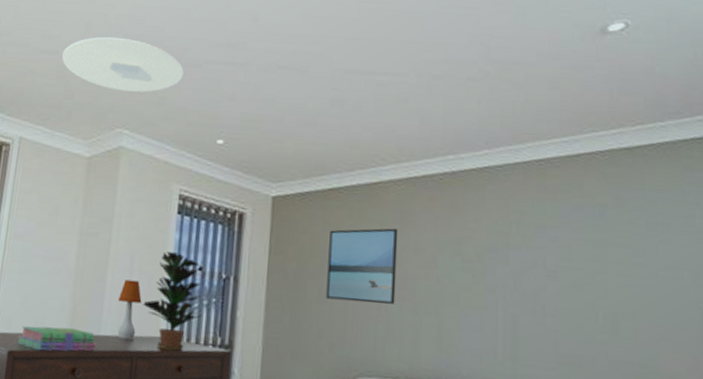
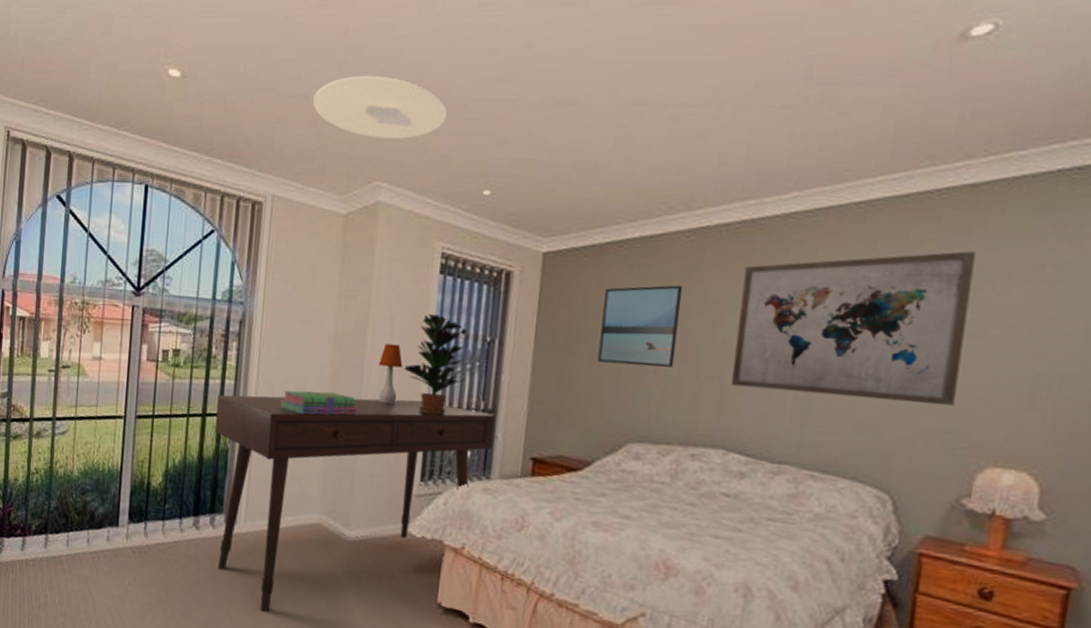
wall art: none [447,203,641,341] -> present [730,251,976,407]

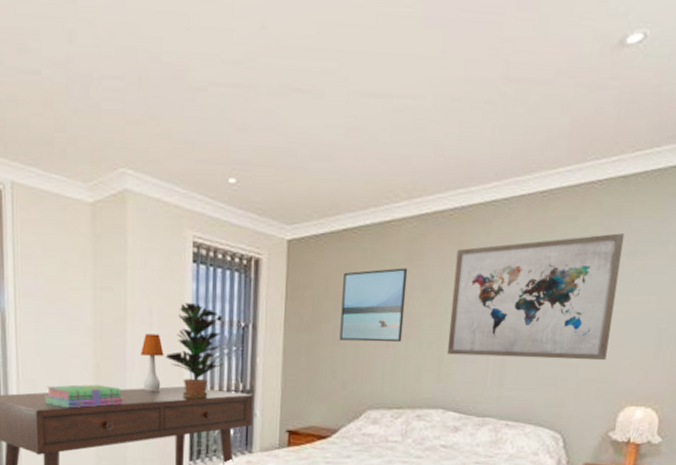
ceiling light: present [313,75,447,139] -> none [46,51,188,123]

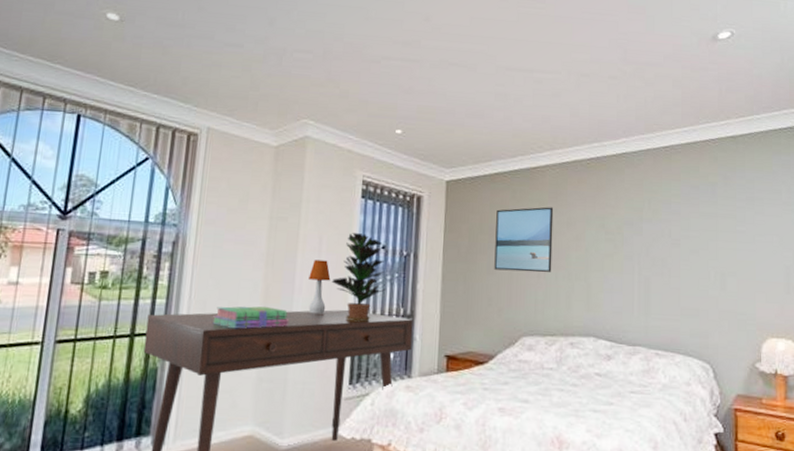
wall art: present [447,233,625,361] -> none [594,182,742,294]

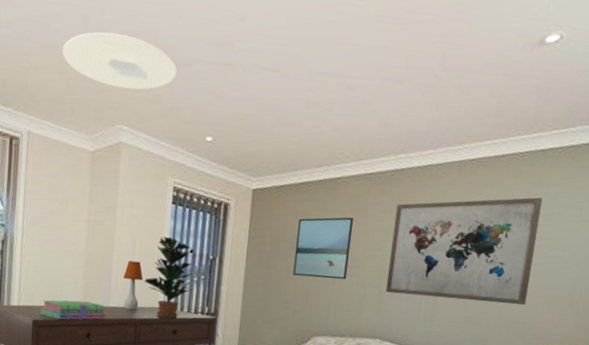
ceiling light: none [247,32,364,86] -> present [63,32,177,90]
wall art: none [594,182,742,294] -> present [385,197,543,306]

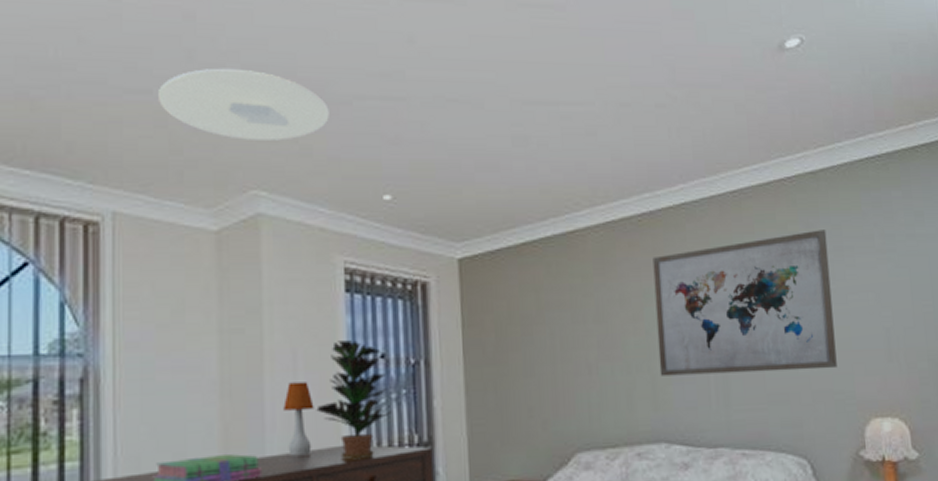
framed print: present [293,217,354,279] -> none [528,281,606,371]

